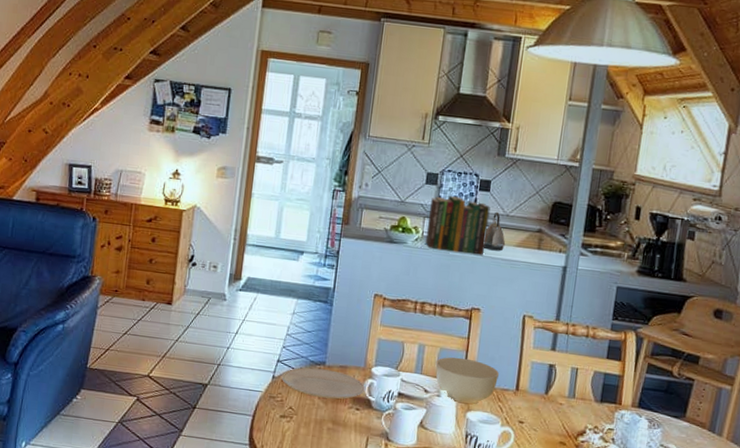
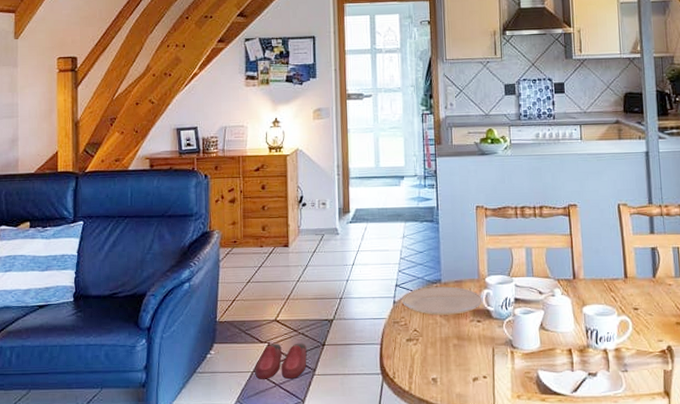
slippers: none [120,398,177,436] -> present [255,343,307,379]
books: present [425,195,491,257] -> none [513,101,570,156]
bowl: present [436,357,500,405] -> none [544,254,607,300]
kettle: present [484,211,506,251] -> none [568,110,589,148]

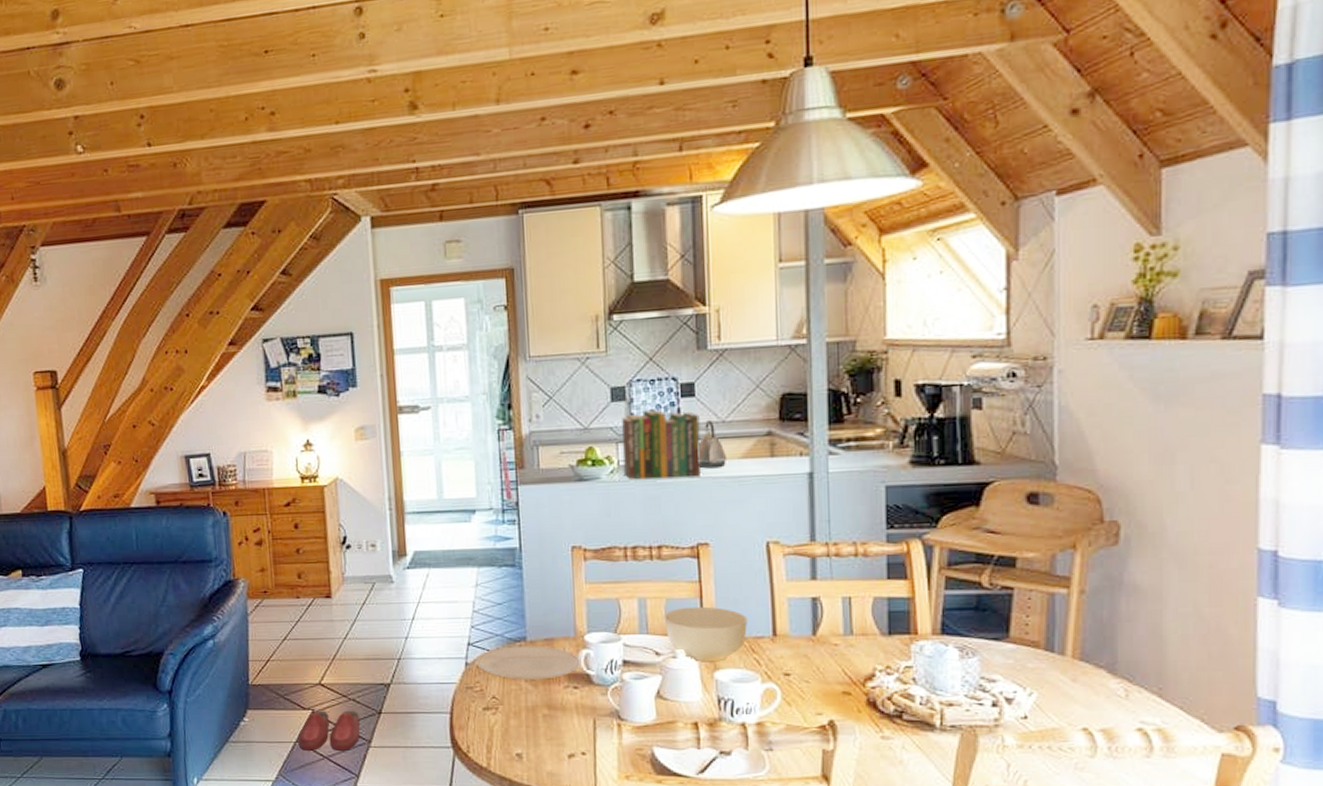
books: none [513,101,570,156] -> present [622,409,701,481]
bowl: none [544,254,607,300] -> present [663,606,749,662]
kettle: none [568,110,589,148] -> present [699,419,728,469]

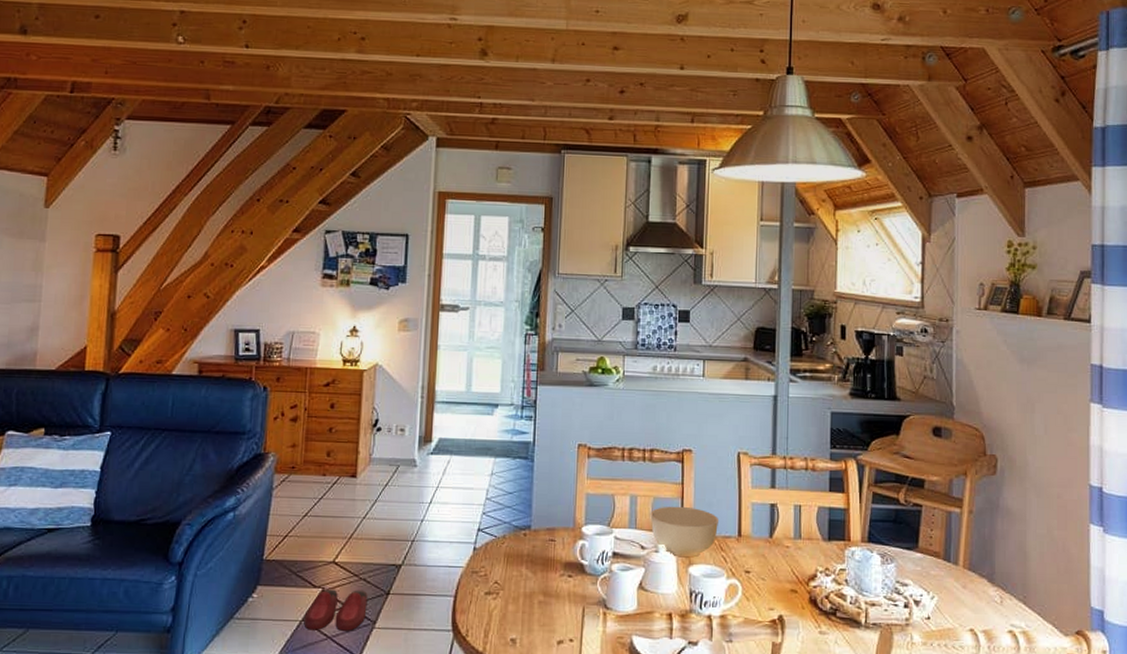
plate: present [475,645,580,680] -> none [483,534,576,567]
books: present [622,409,701,481] -> none [627,329,692,393]
kettle: present [699,419,728,469] -> none [689,343,712,385]

